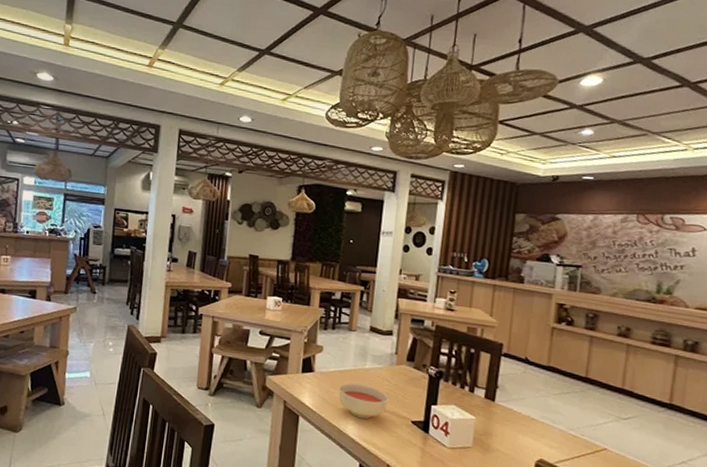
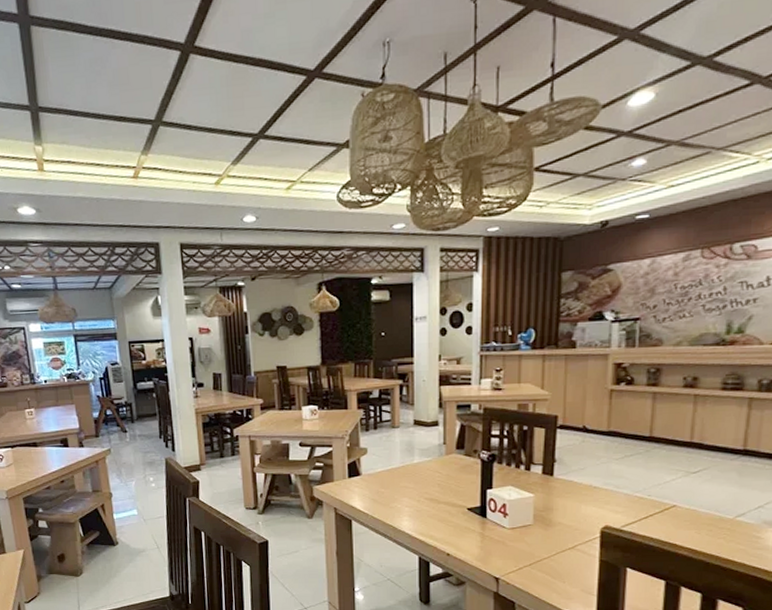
bowl: present [339,382,388,419] -> none [389,479,441,514]

